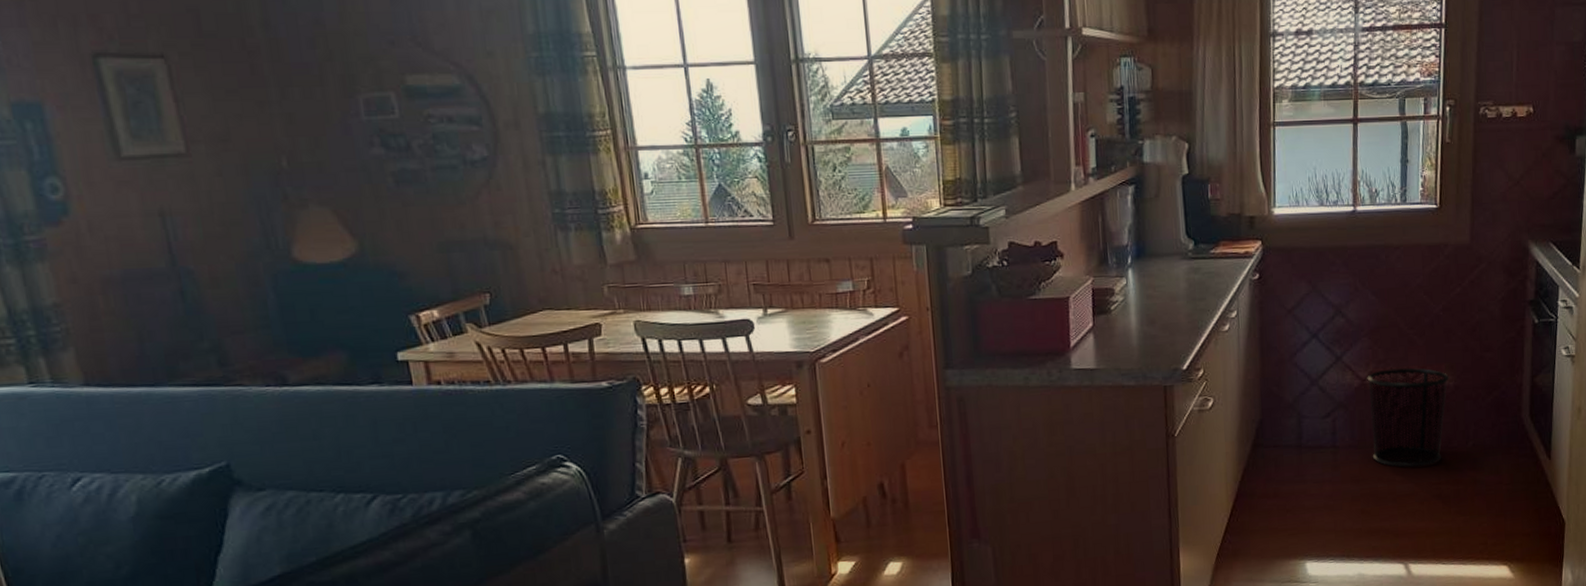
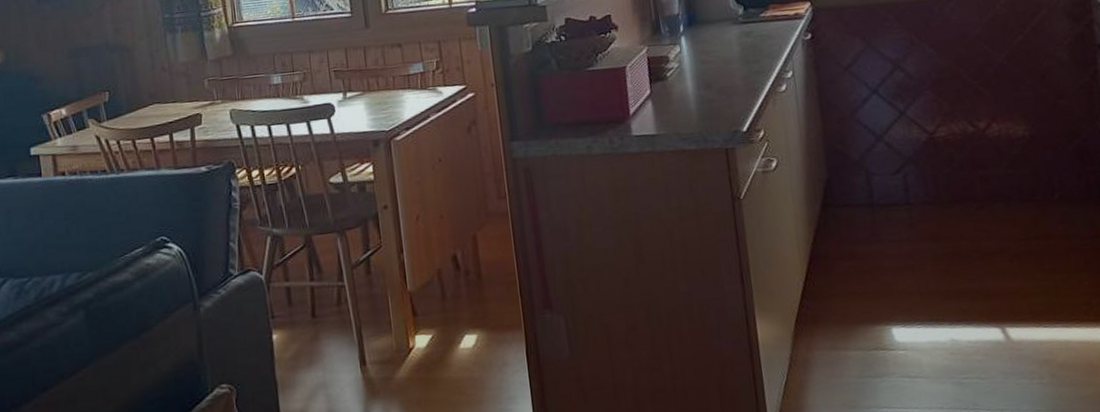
waste bin: present [1367,368,1450,468] -> none [934,119,1027,223]

